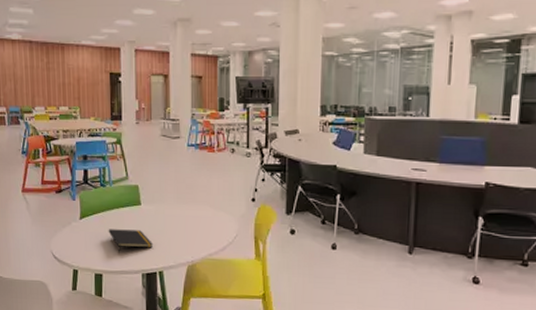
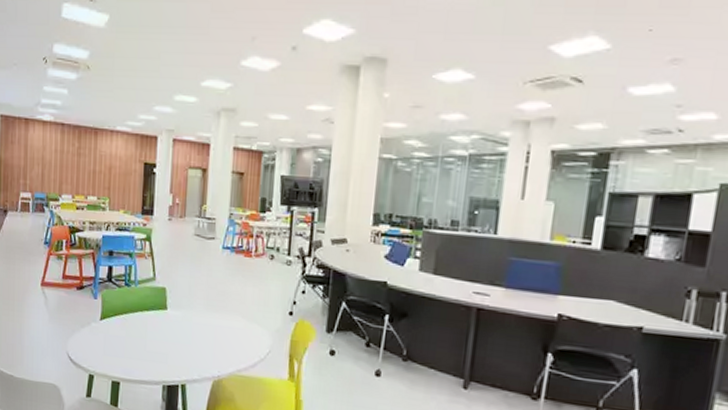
notepad: present [108,229,154,253] -> none [129,333,178,361]

